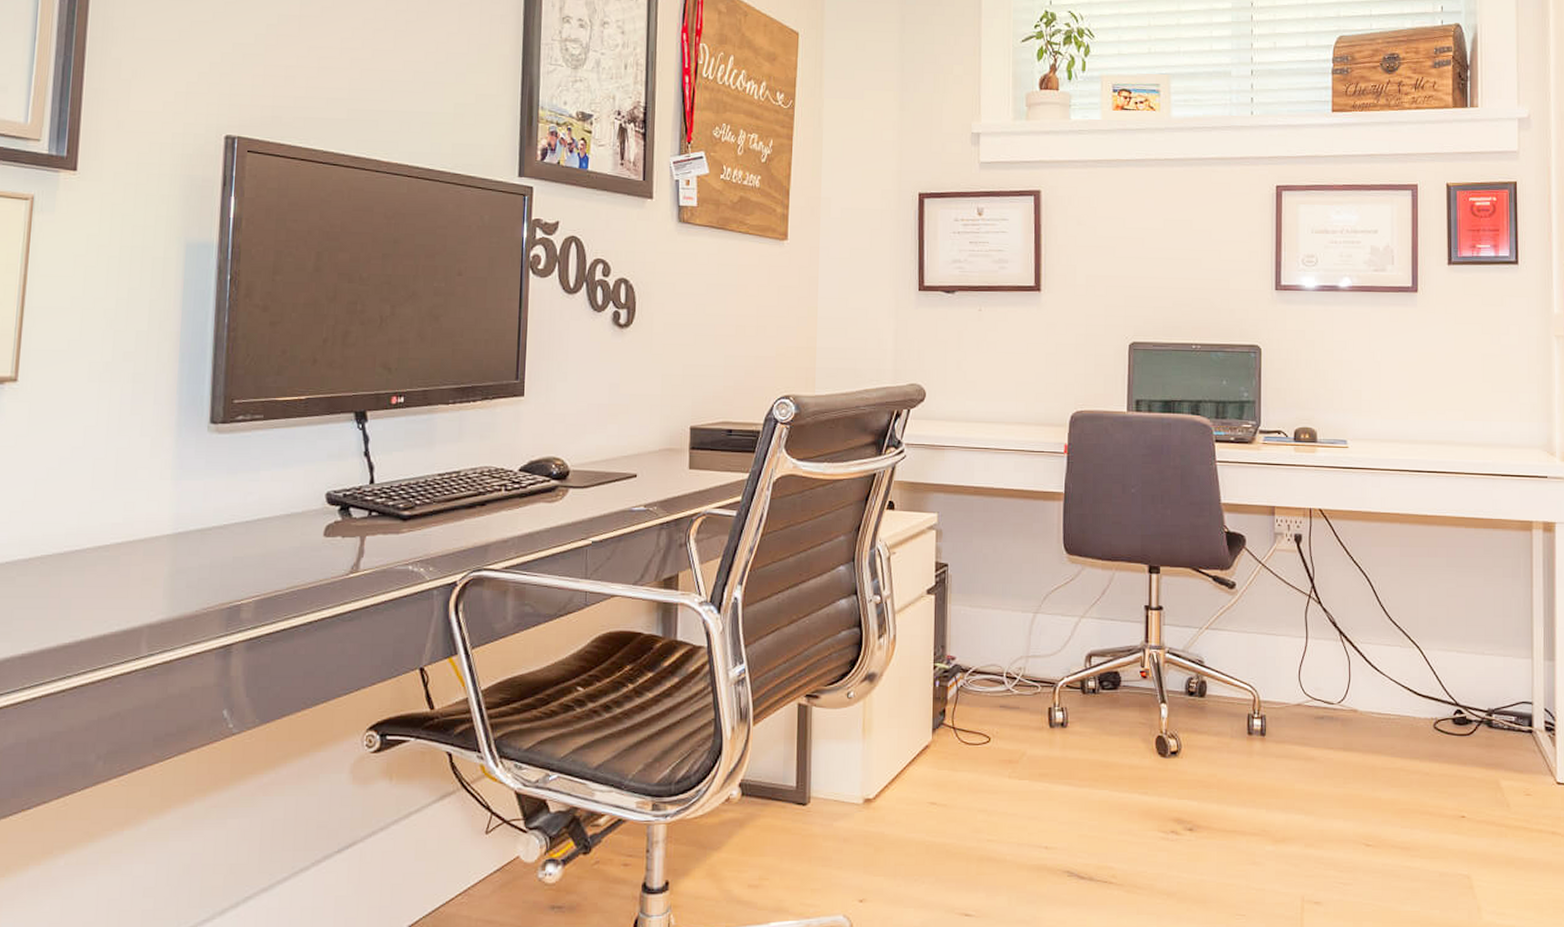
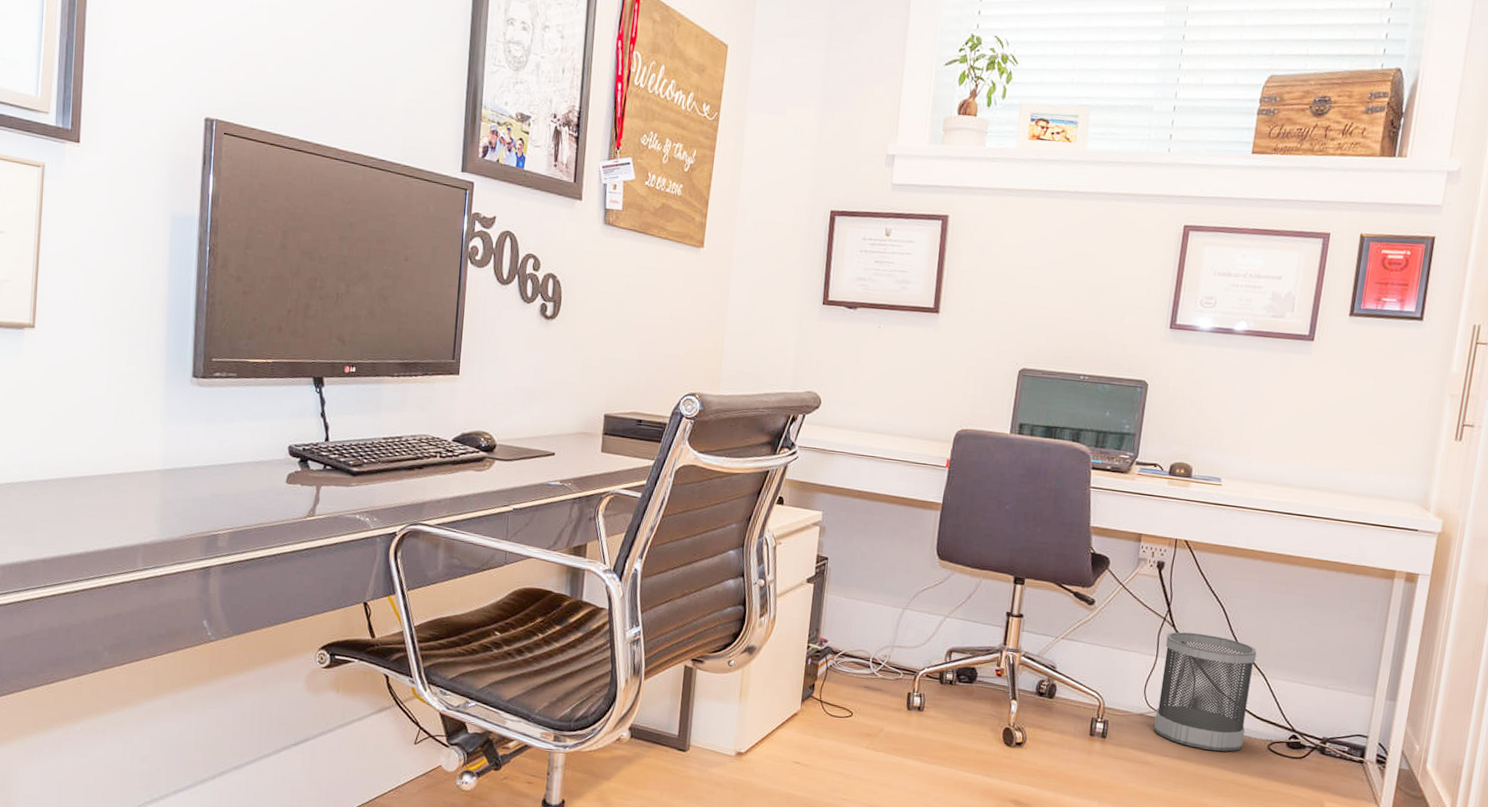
wastebasket: none [1314,608,1409,737] -> present [1154,632,1257,752]

